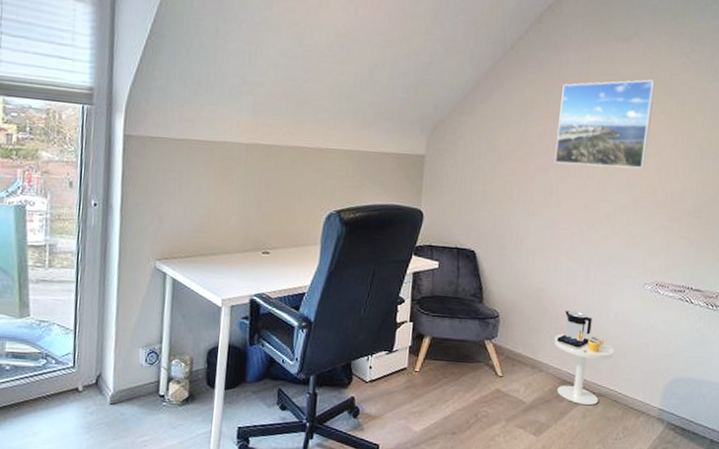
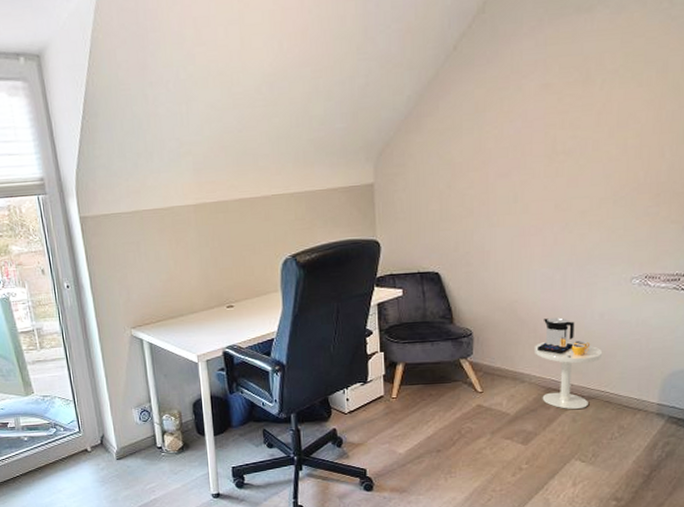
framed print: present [554,79,655,169] -> none [516,50,628,166]

